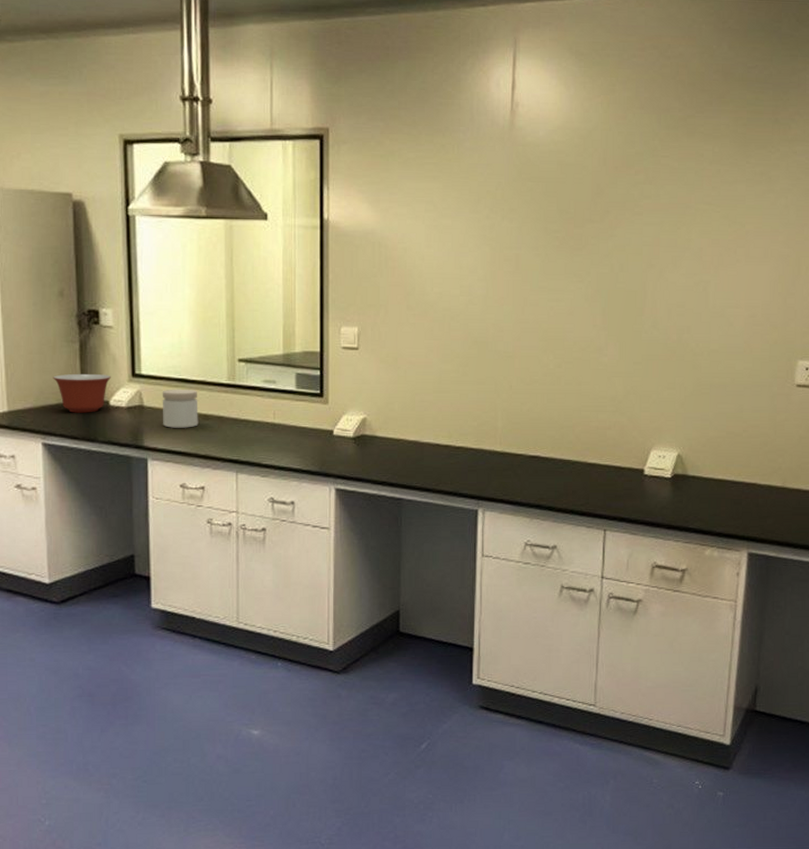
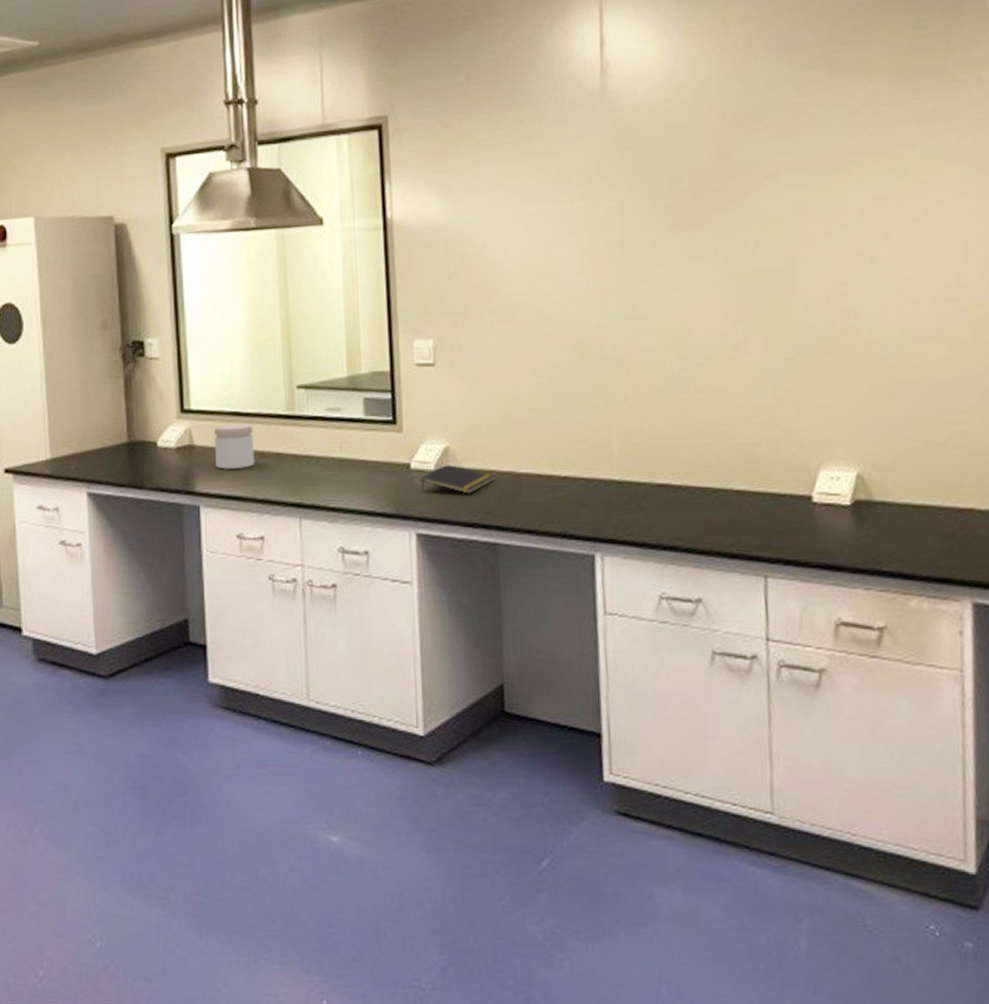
mixing bowl: present [53,373,111,413] -> none [97,411,158,457]
notepad: none [341,433,402,458] -> present [420,465,494,494]

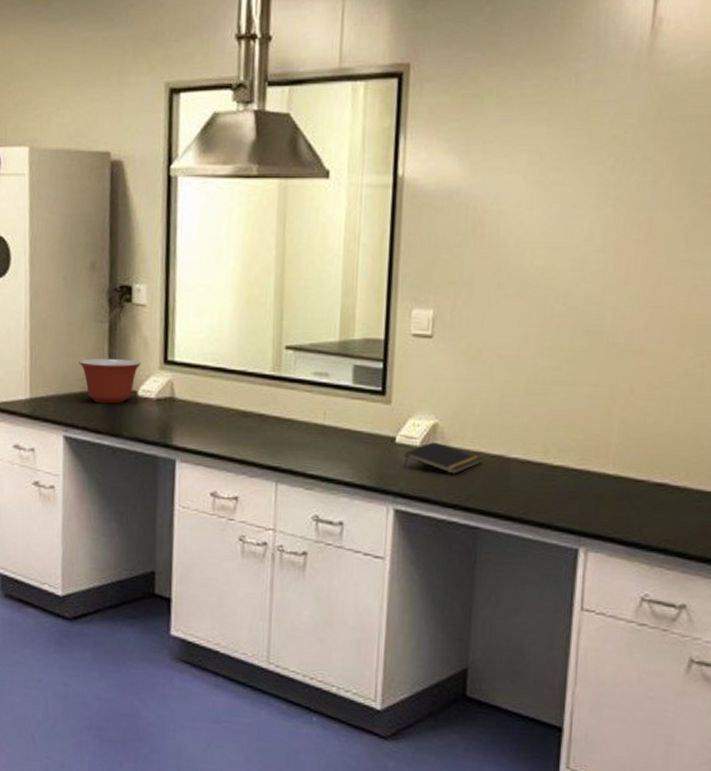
mixing bowl: none [97,411,158,457] -> present [79,358,141,404]
jar: present [213,423,255,469] -> none [195,379,237,426]

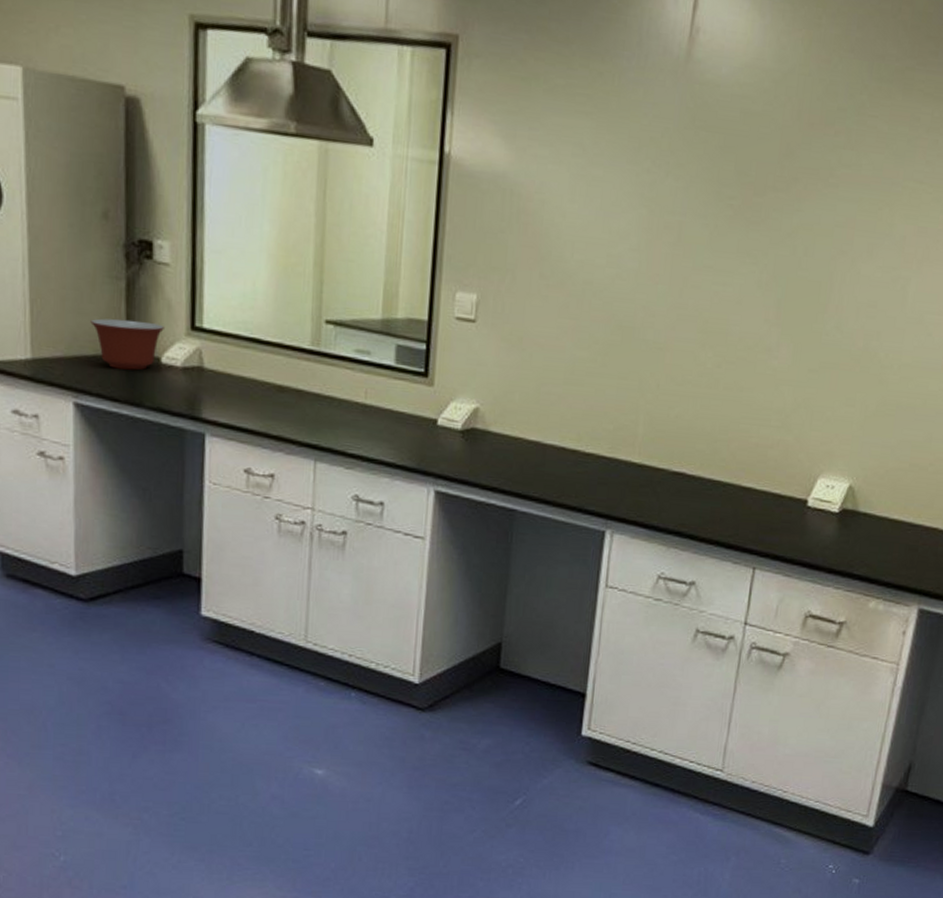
notepad: present [403,442,482,474] -> none [445,426,520,458]

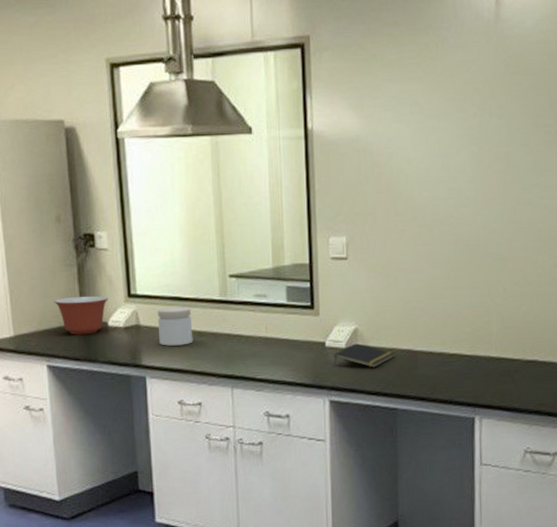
jar: none [227,350,272,401] -> present [157,307,193,346]
notepad: none [445,426,520,458] -> present [333,344,395,368]

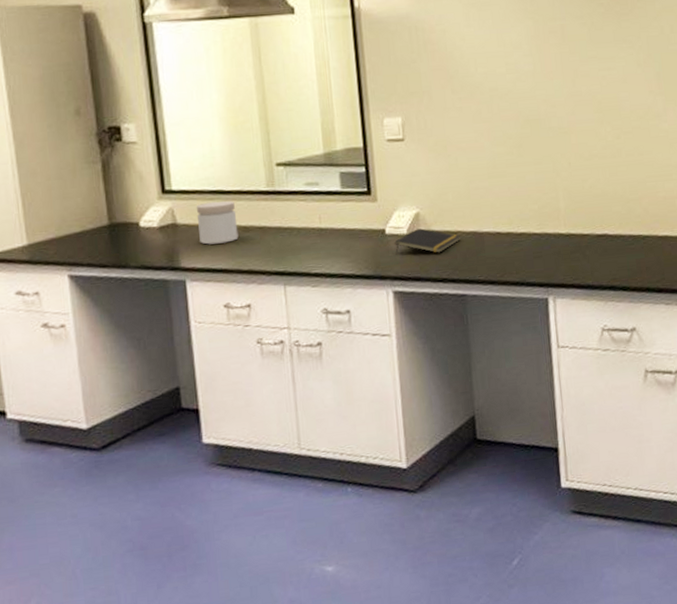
mixing bowl: present [54,295,108,335] -> none [75,194,139,239]

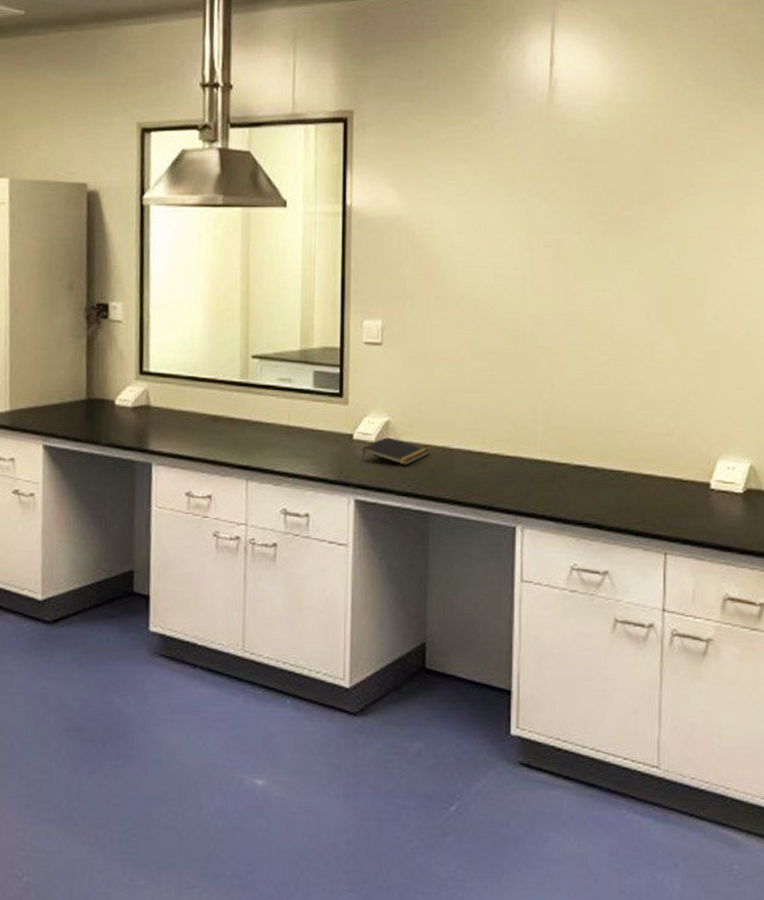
jar: present [196,201,239,245] -> none [169,387,208,430]

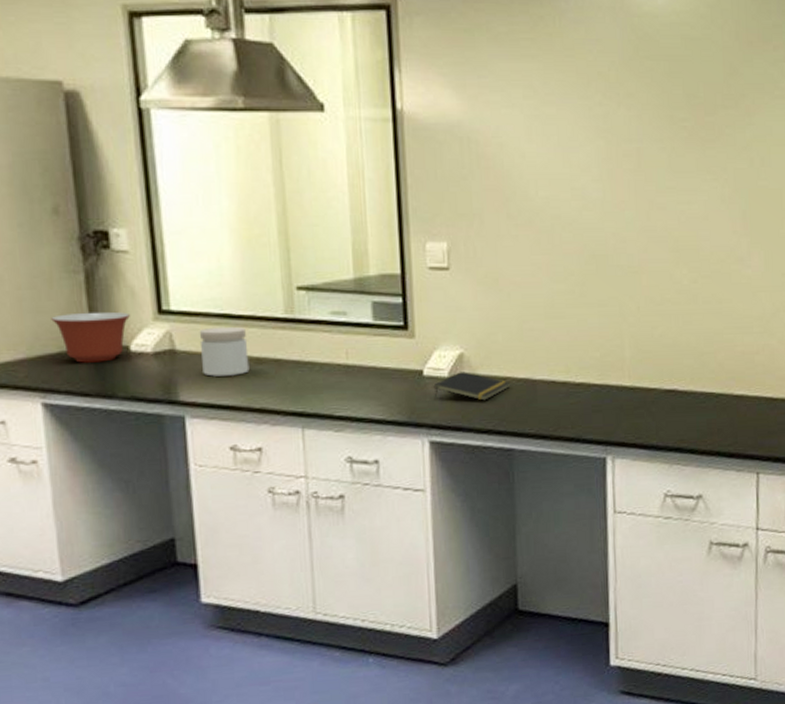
mixing bowl: none [58,370,118,413] -> present [51,311,130,363]
jar: none [169,387,208,430] -> present [199,326,250,377]

